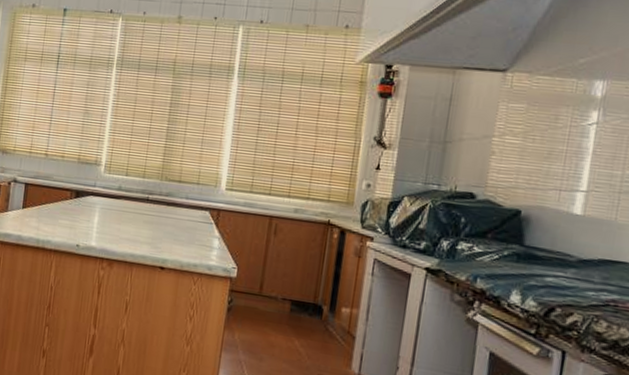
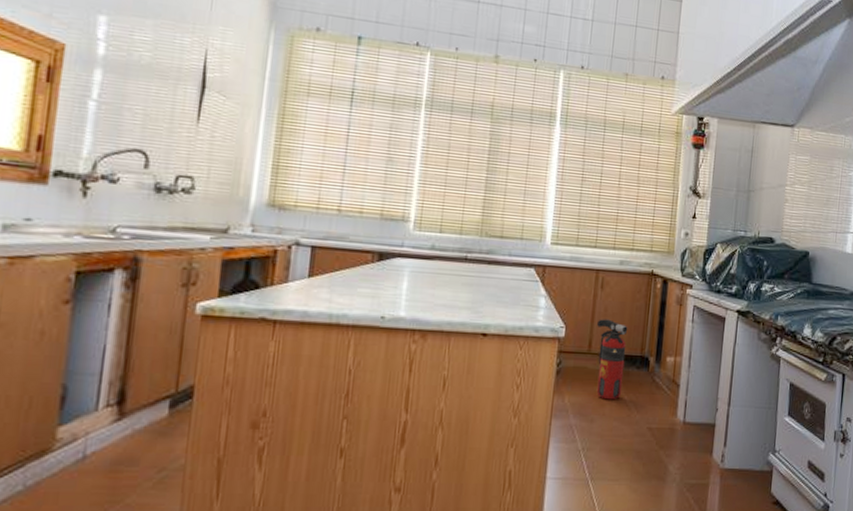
fire extinguisher: none [266,263,301,343] -> present [596,319,628,400]

